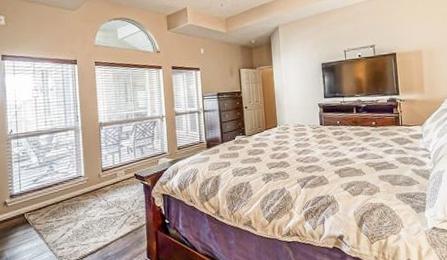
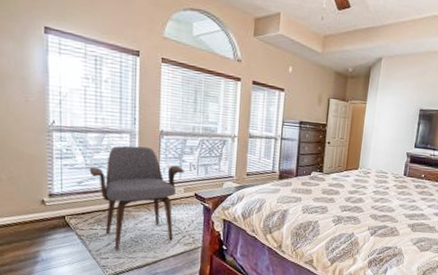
armchair: none [42,139,123,240] -> present [89,145,184,251]

